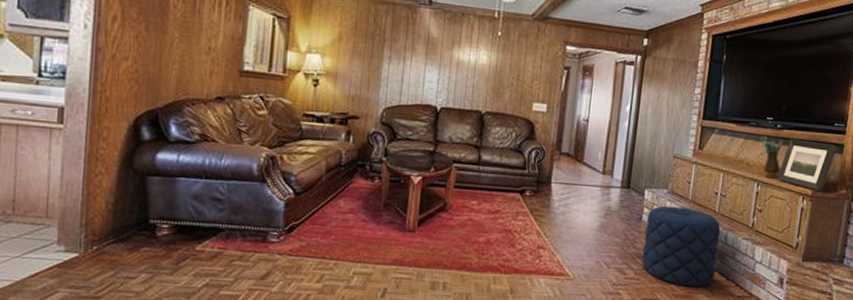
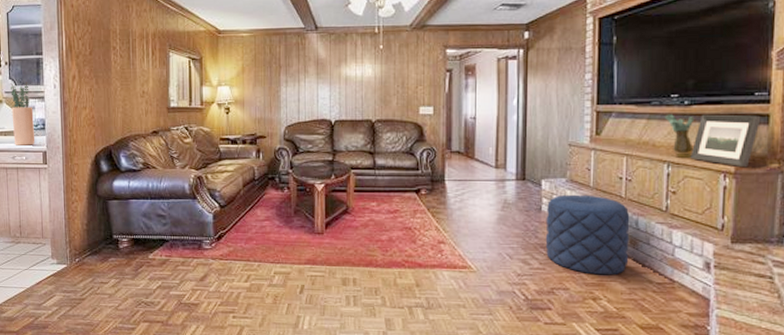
vase: none [16,14,50,98] -> present [11,82,36,145]

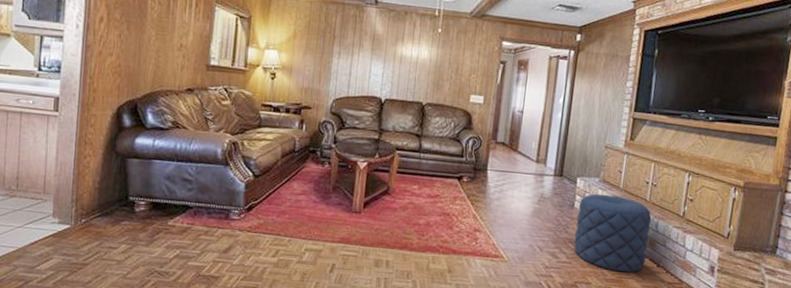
vase: present [11,82,36,145] -> none [20,16,48,89]
vase: present [665,113,695,158] -> none [691,126,716,170]
picture frame: present [690,114,761,168] -> none [708,131,770,183]

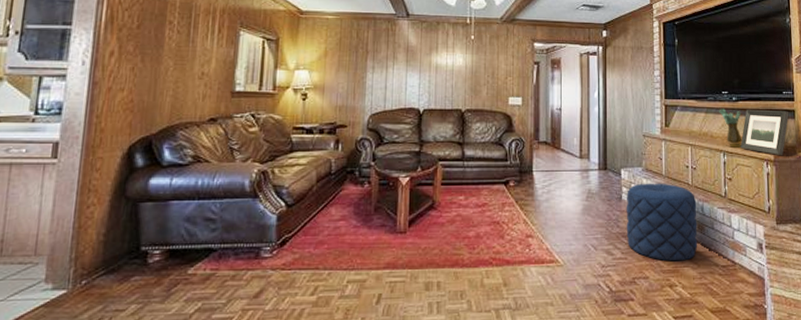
vase: none [691,126,716,170] -> present [719,107,742,148]
picture frame: none [708,131,770,183] -> present [740,109,789,156]

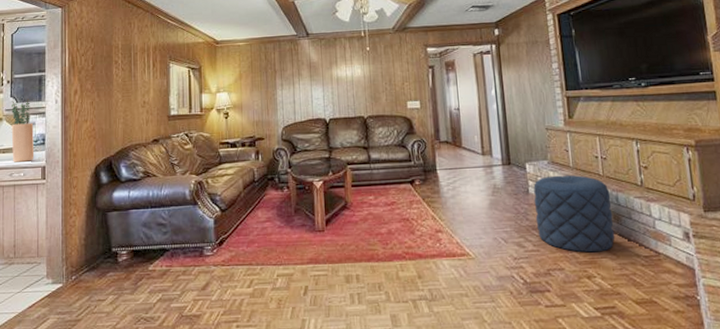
vase: none [11,56,48,135] -> present [11,99,35,162]
vase: present [719,107,742,148] -> none [626,95,657,135]
picture frame: present [740,109,789,156] -> none [654,92,710,141]

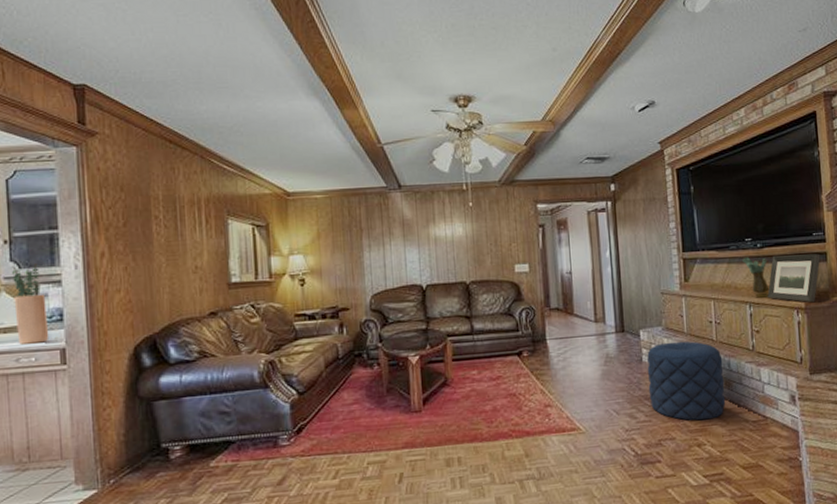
vase: none [626,95,657,135] -> present [742,256,770,298]
picture frame: none [654,92,710,141] -> present [767,253,821,303]

